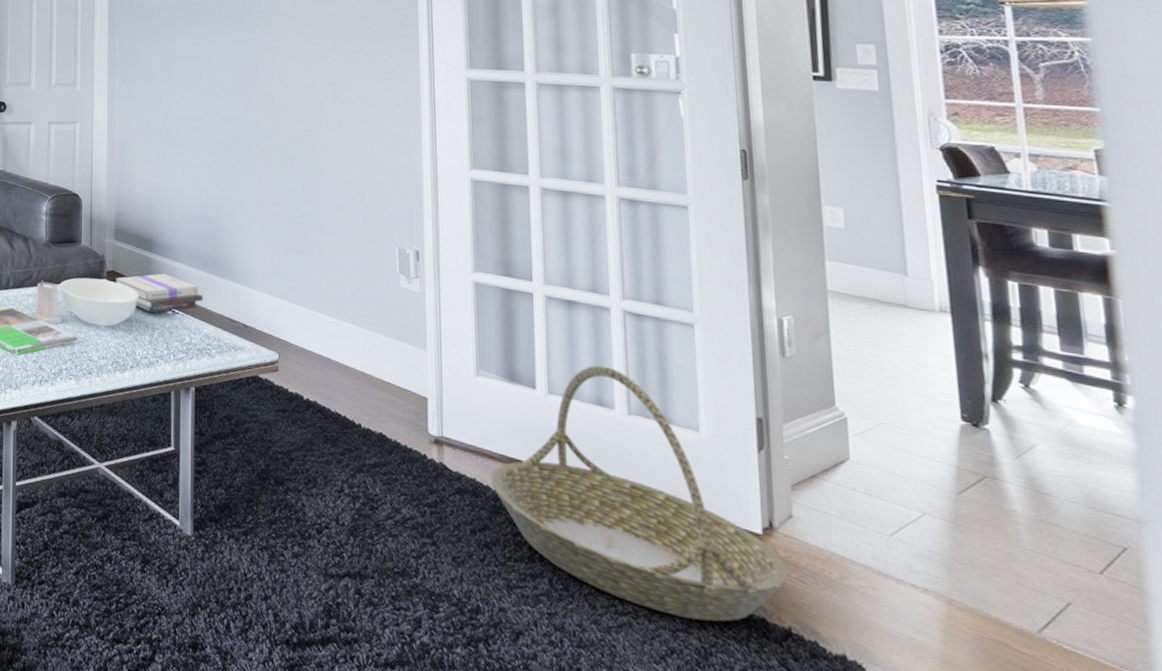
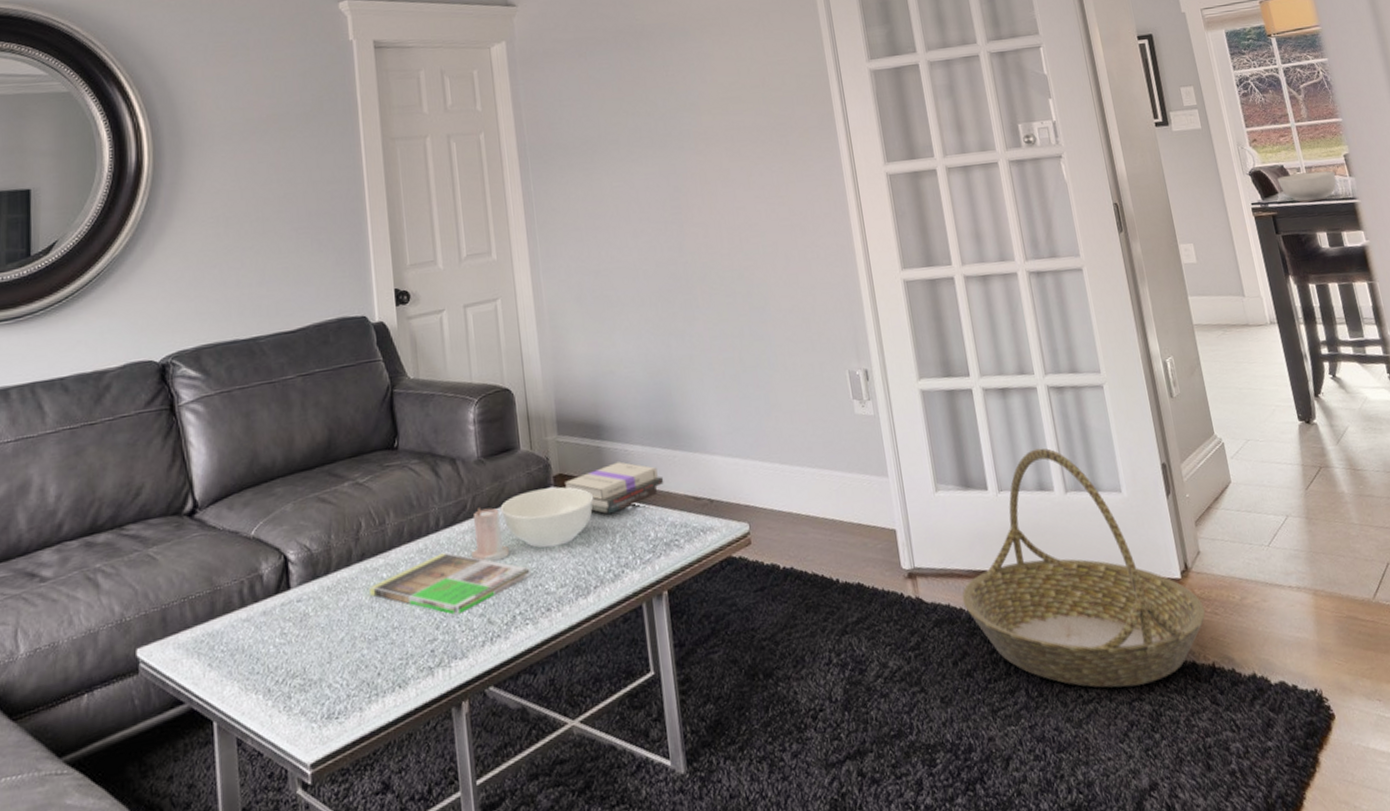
bowl: none [982,158,1077,195] -> present [1277,170,1337,203]

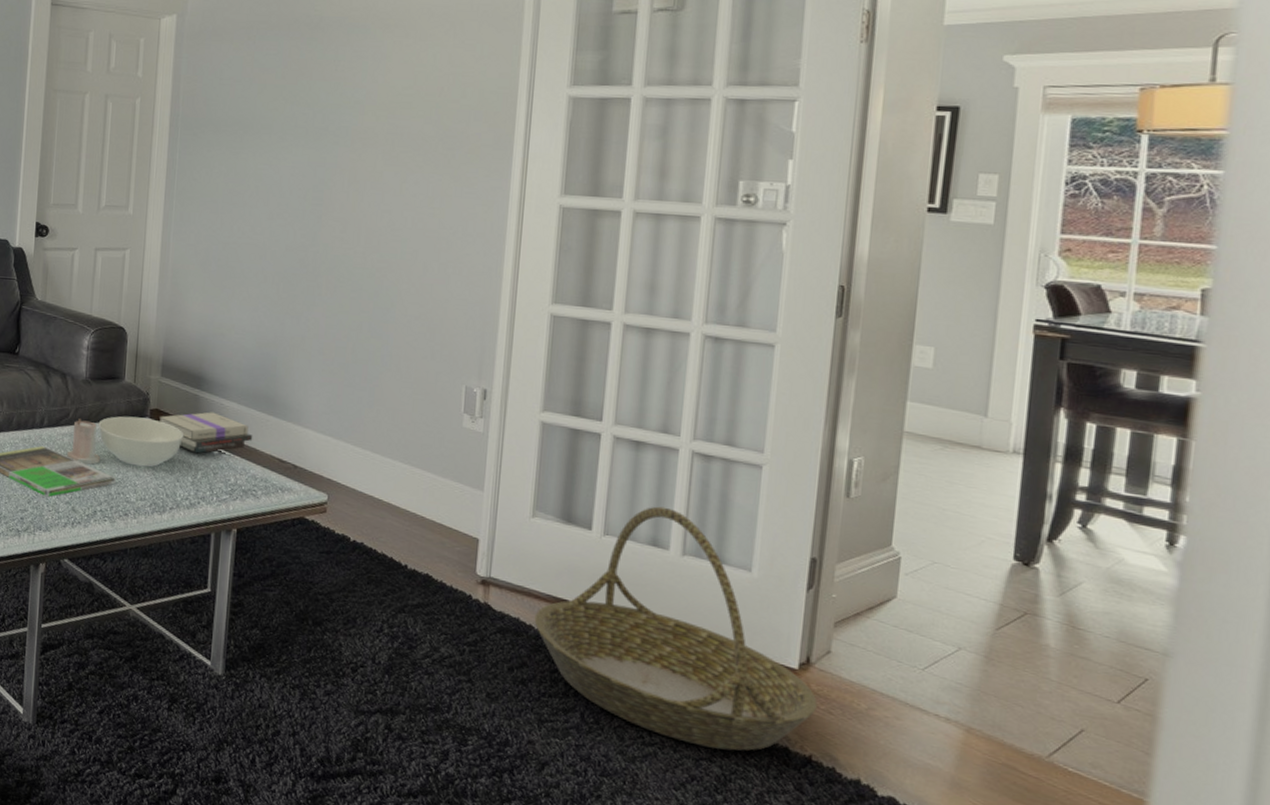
bowl: present [1277,170,1337,203] -> none [1085,297,1179,336]

